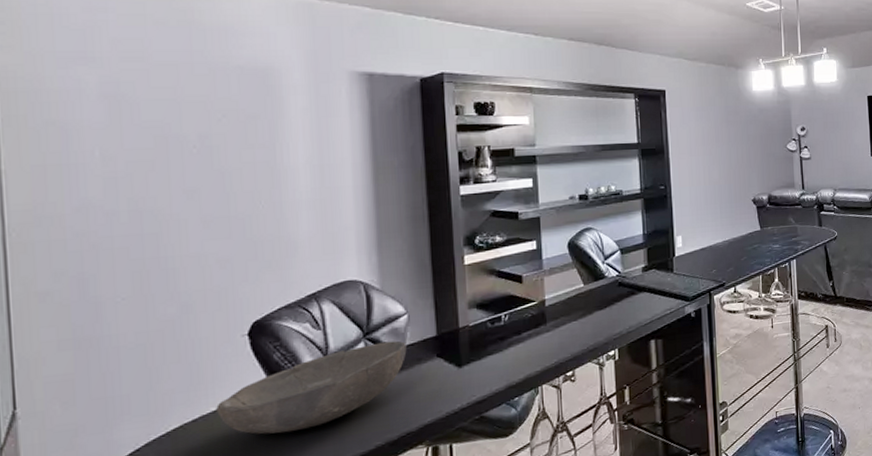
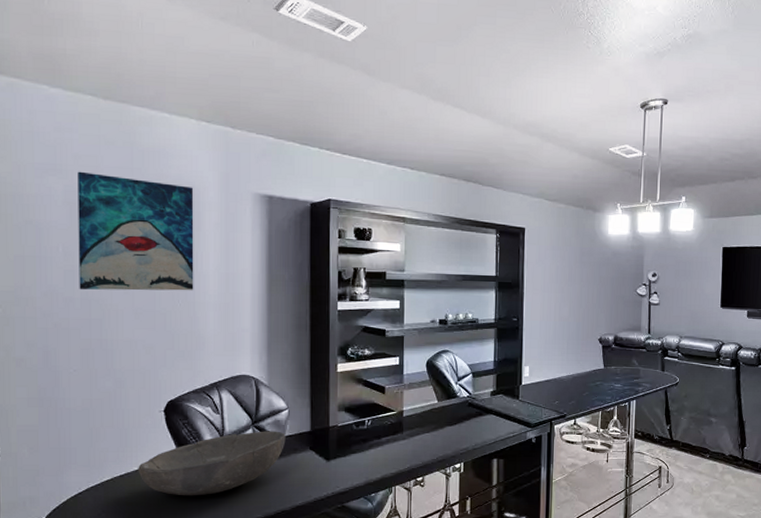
wall art: none [117,58,280,201] -> present [78,171,194,291]

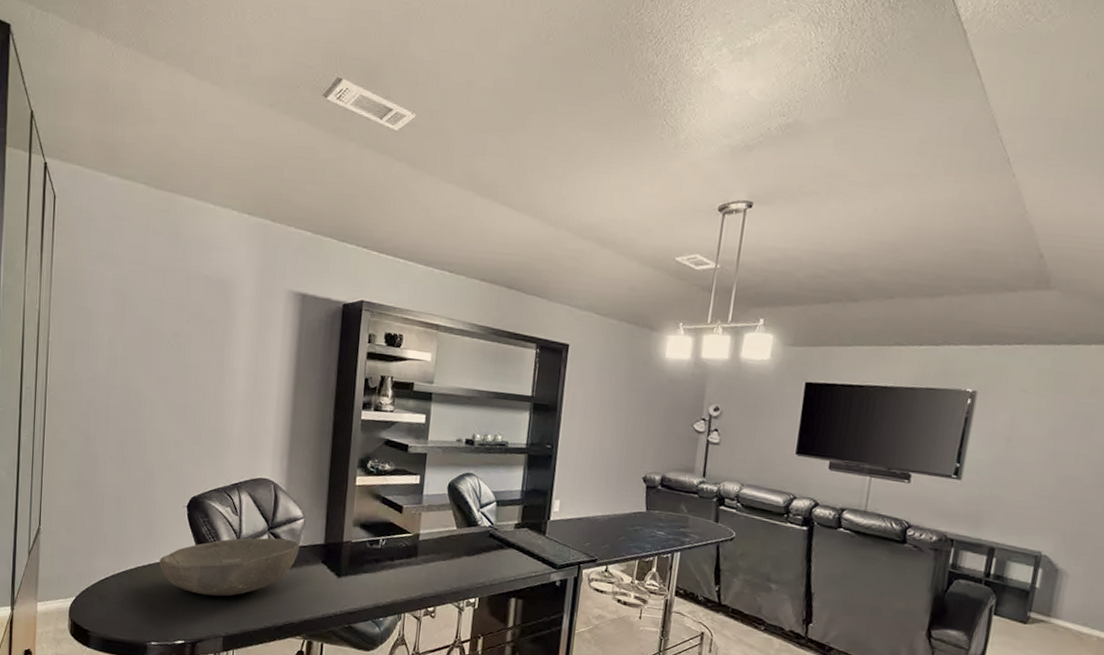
wall art: present [78,171,194,291] -> none [120,260,231,388]

